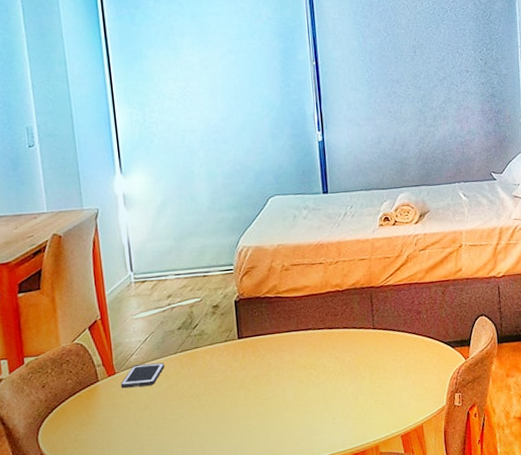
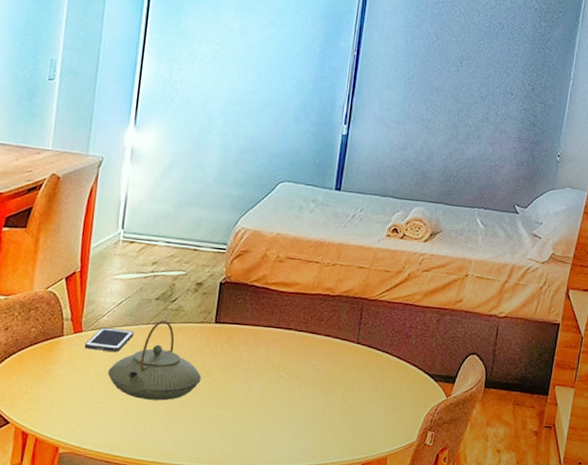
teapot: none [148,346,237,423] -> present [107,320,201,401]

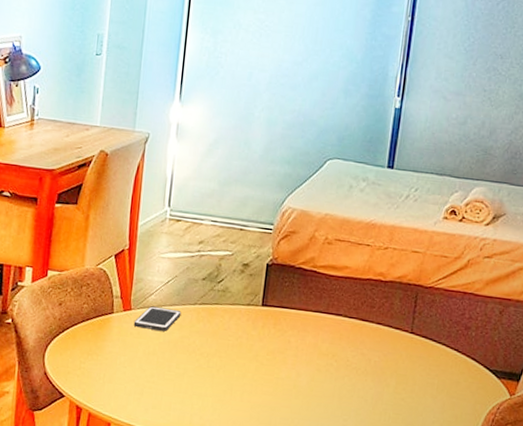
teapot: present [107,320,201,401] -> none [156,301,248,383]

